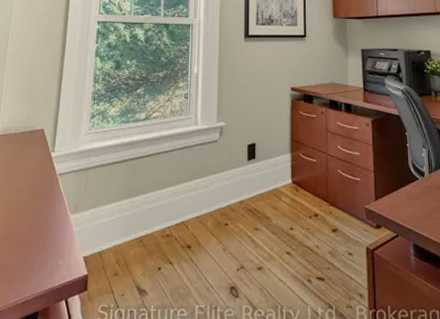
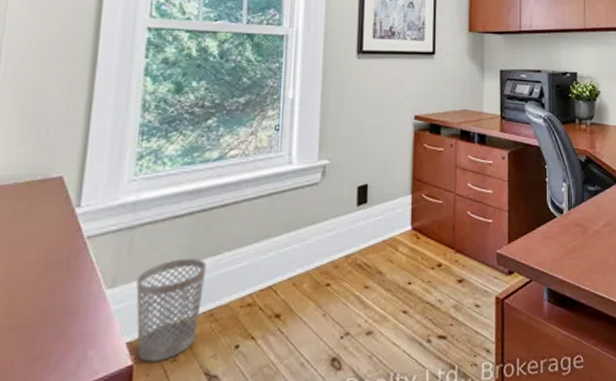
wastebasket: none [90,195,138,274] -> present [136,258,207,363]

